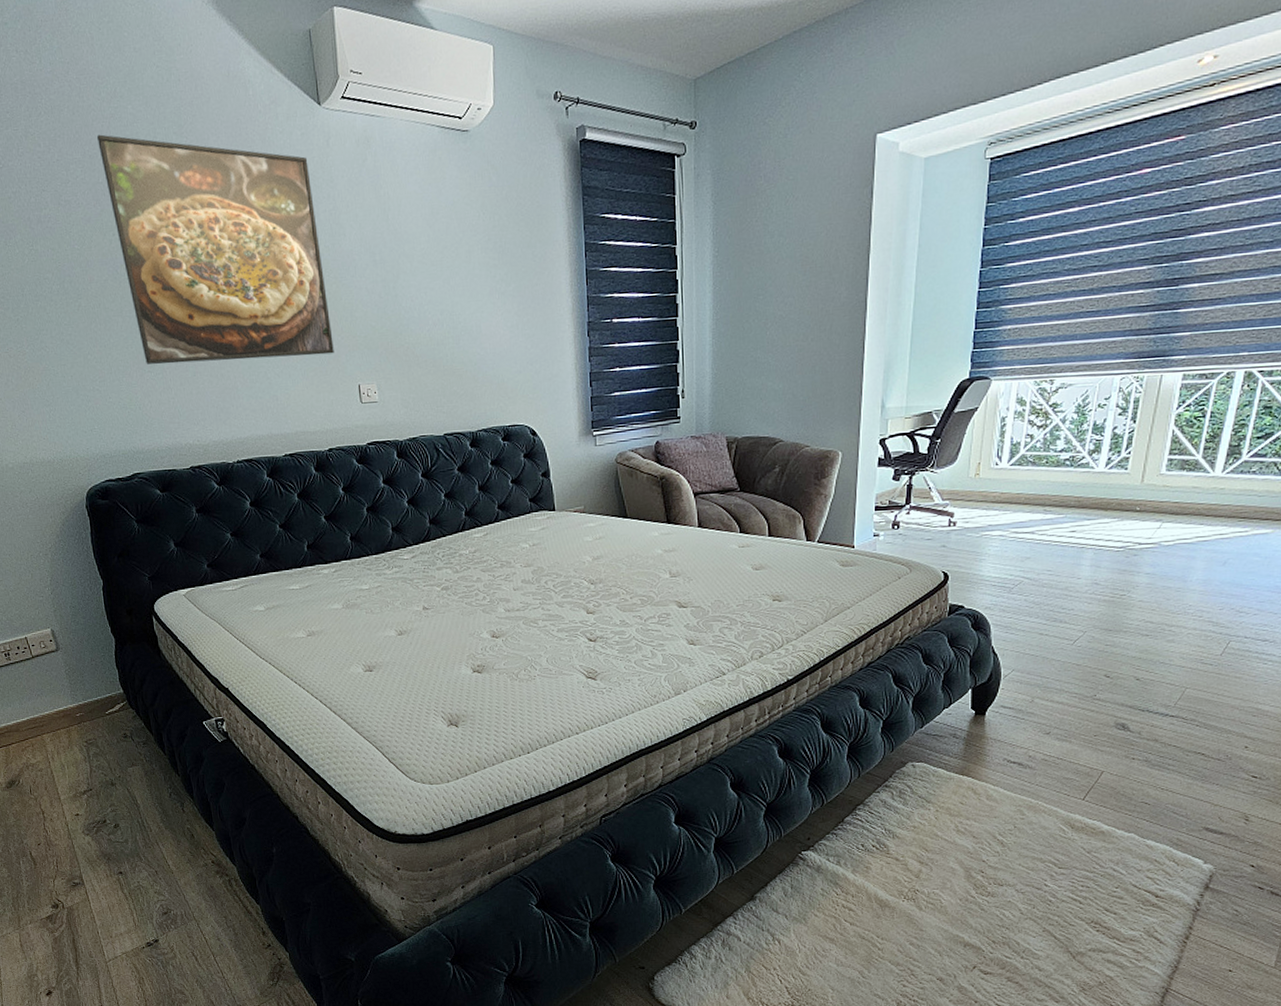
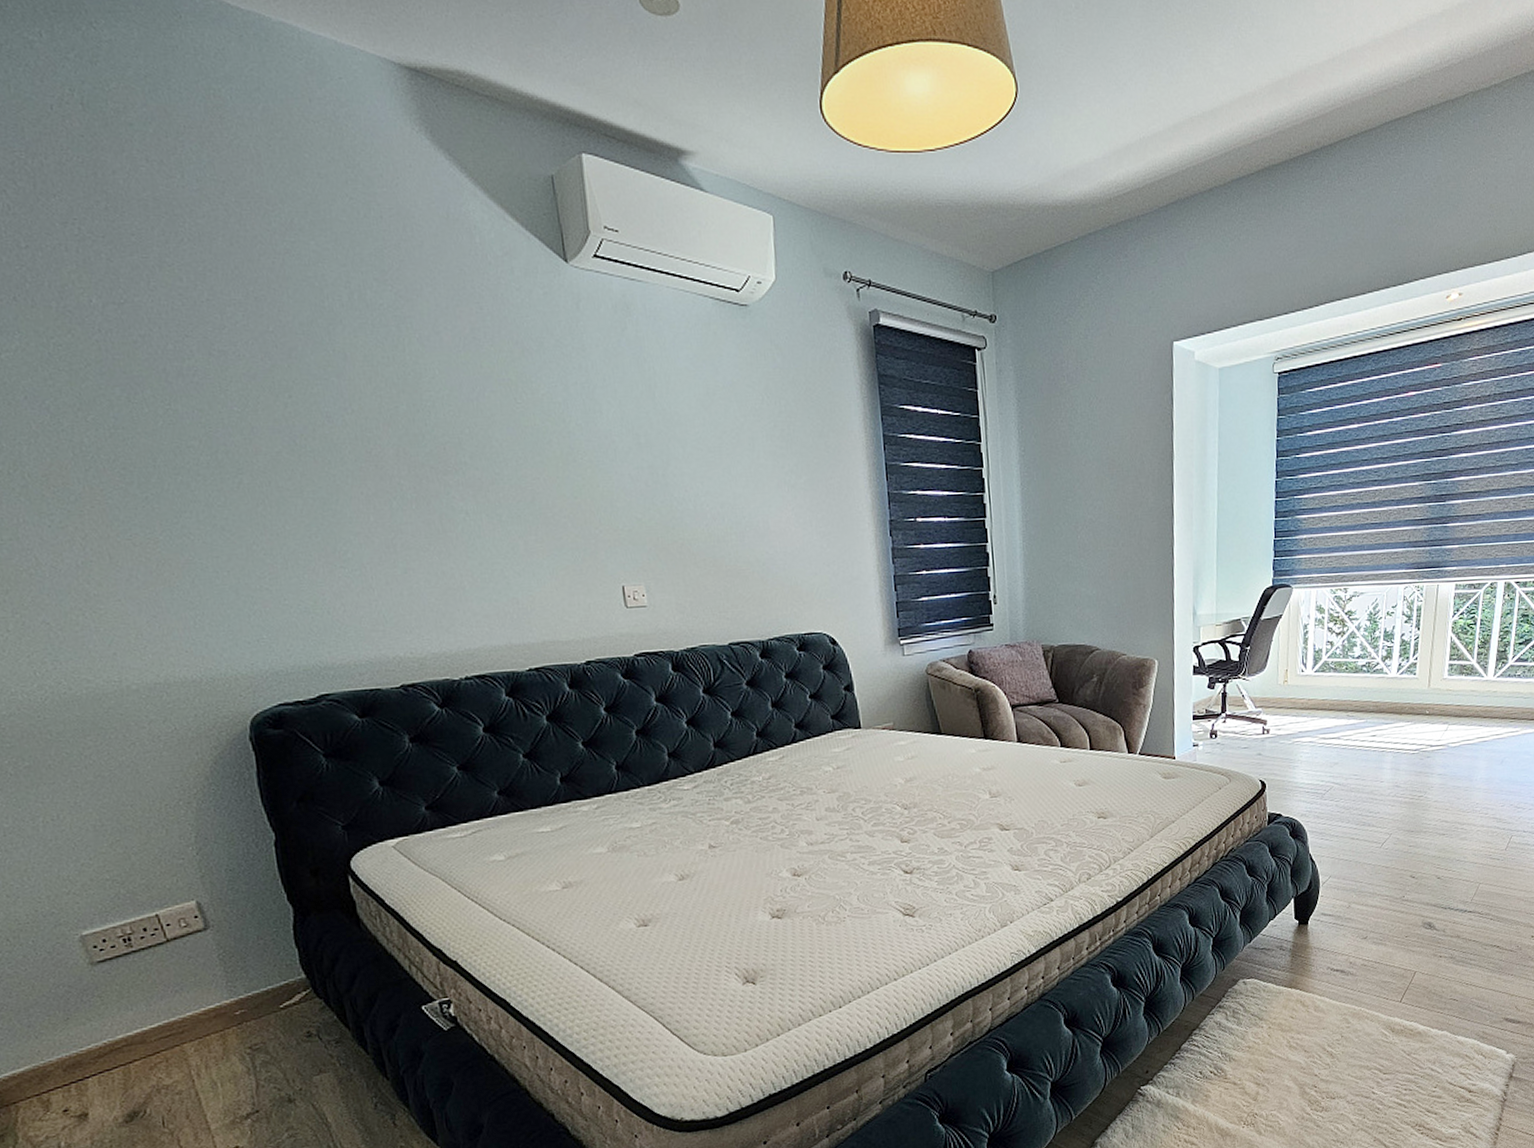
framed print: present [97,134,334,365] -> none [266,273,591,559]

